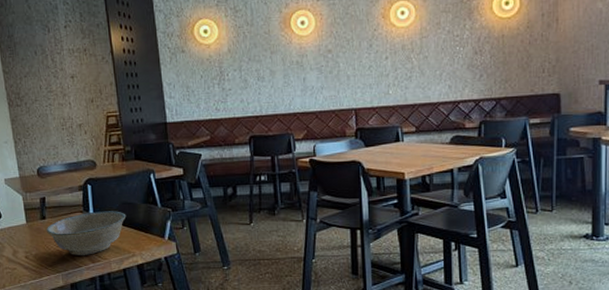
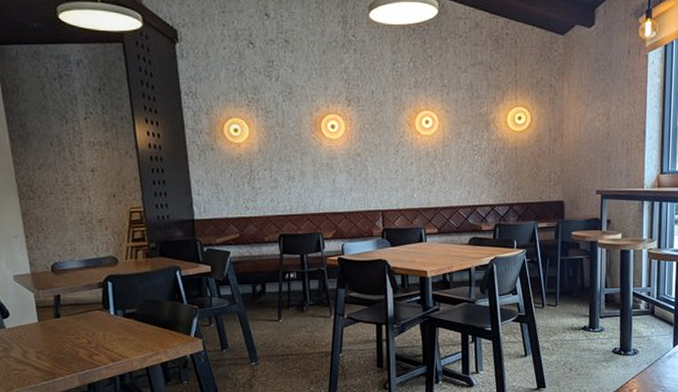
ceramic bowl: present [46,211,126,255] -> none [60,308,150,355]

